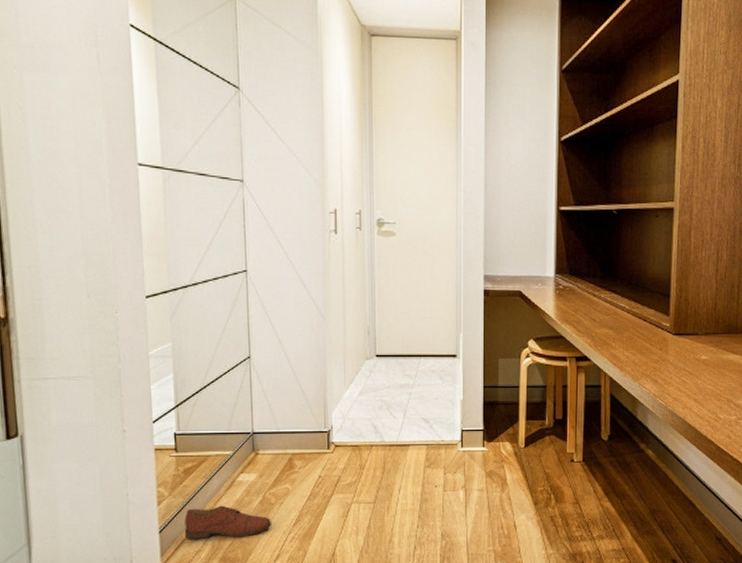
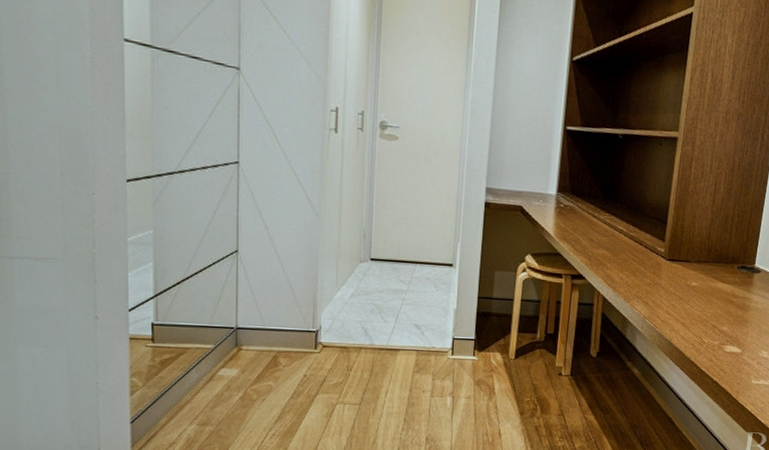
shoe: present [184,505,271,540] -> none [158,398,251,432]

